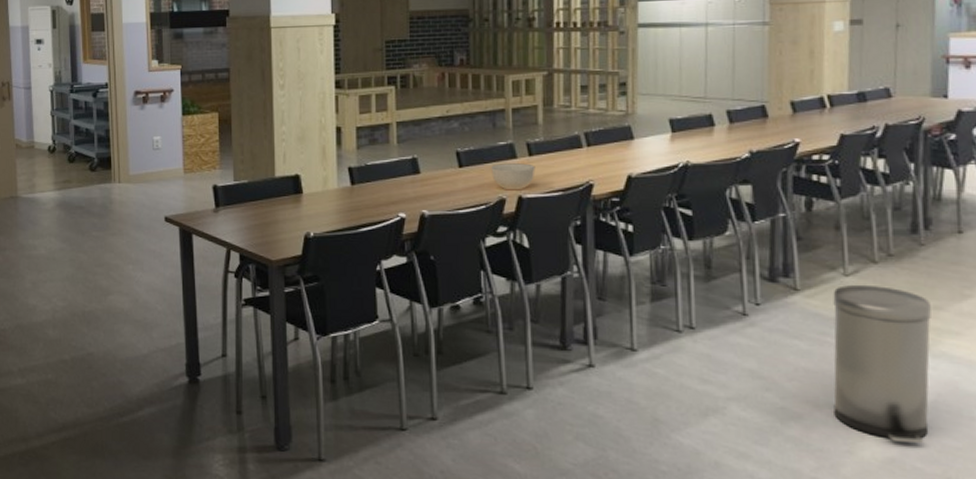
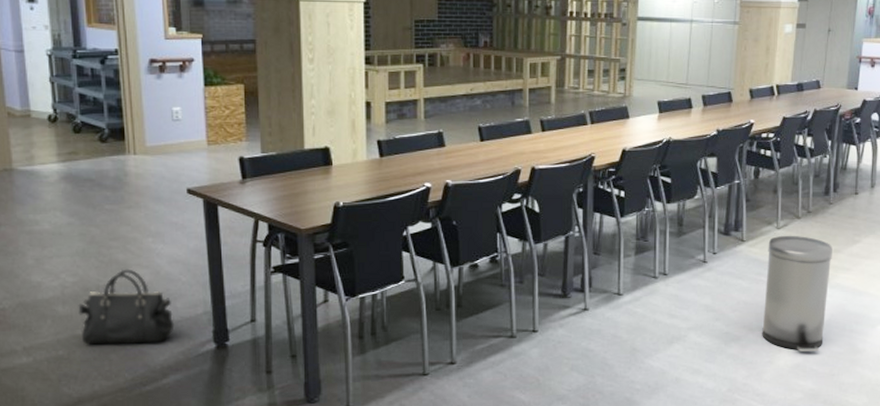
shoulder bag: none [66,295,150,373] -> present [78,269,175,345]
bowl: present [491,163,536,190] -> none [509,138,547,162]

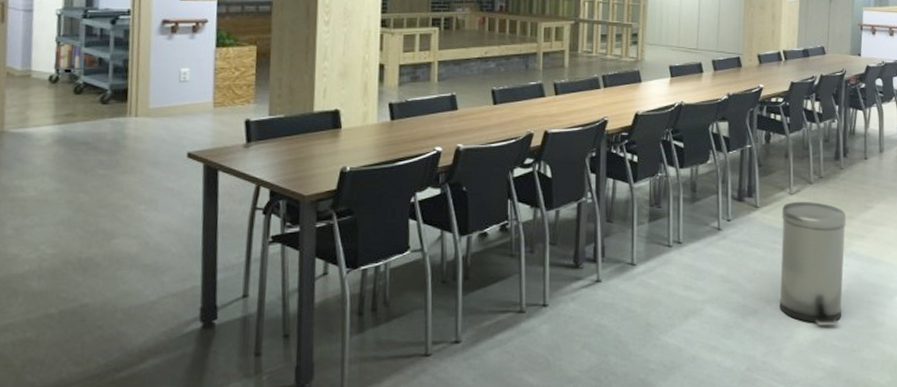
books: none [50,82,94,109] -> present [54,42,99,70]
shoulder bag: present [78,269,175,345] -> none [54,239,159,325]

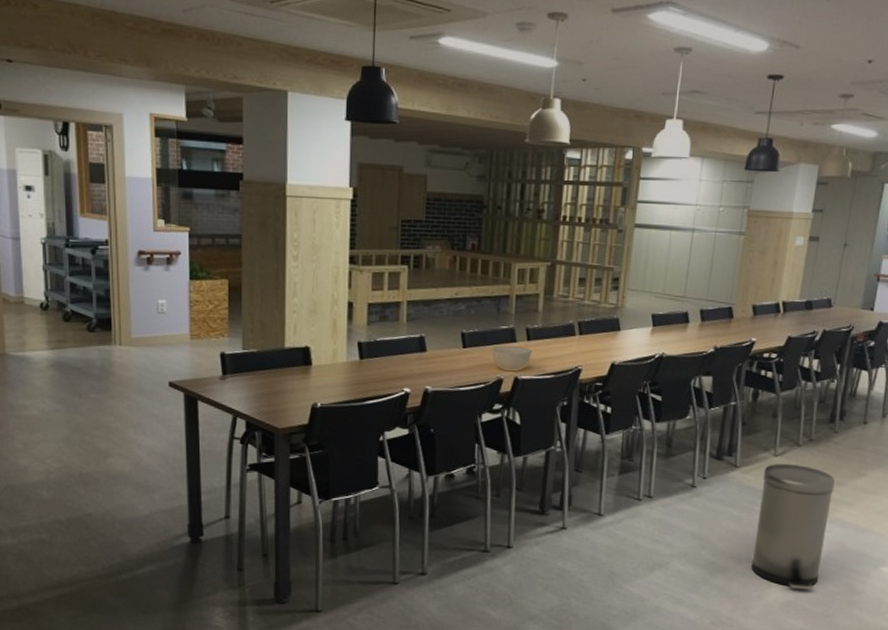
books: present [54,42,99,70] -> none [43,271,83,298]
bowl: none [522,101,560,126] -> present [492,346,532,372]

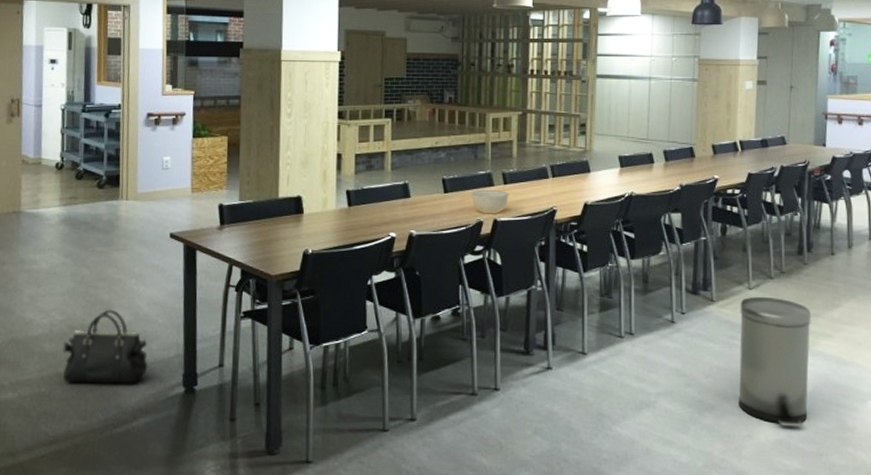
shoulder bag: none [61,458,152,533] -> present [63,309,148,385]

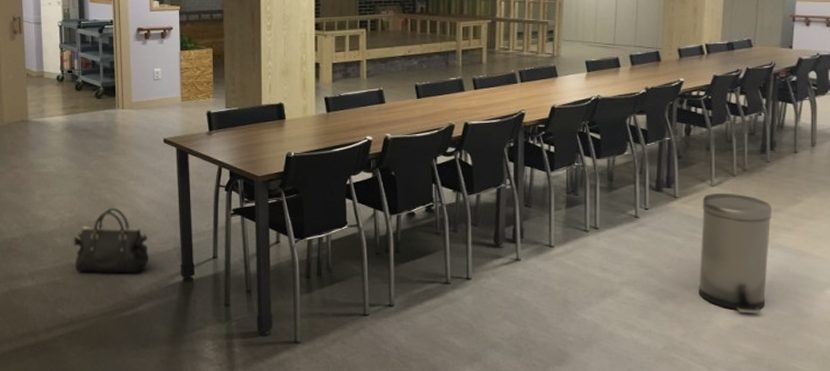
books: none [60,133,96,158] -> present [59,48,92,71]
bowl: present [472,190,509,214] -> none [444,95,479,118]

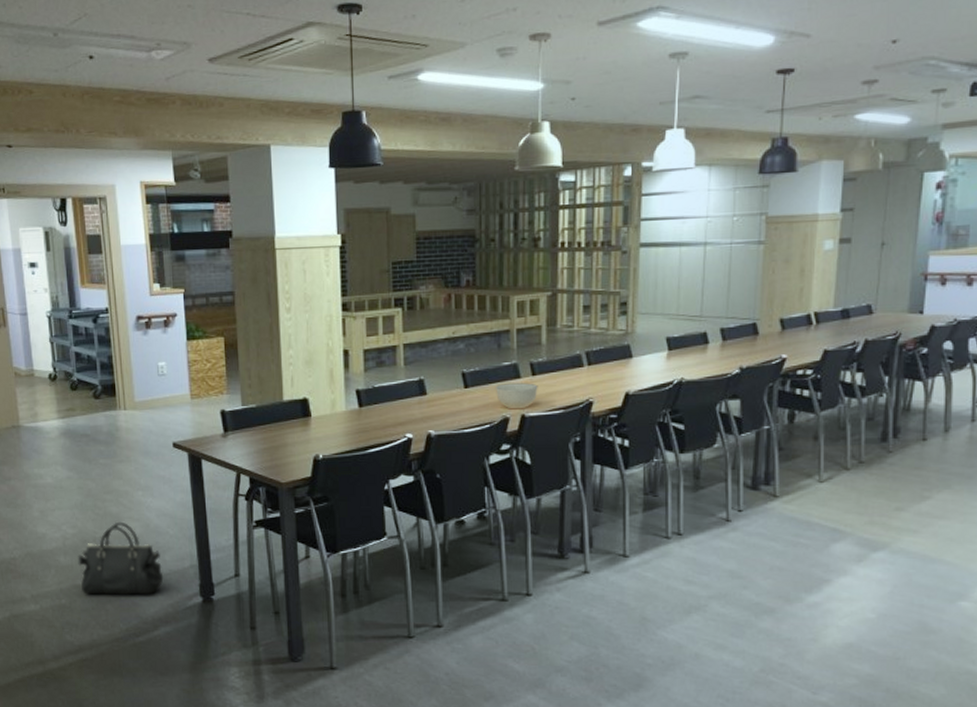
books: present [59,48,92,71] -> none [50,342,88,368]
bowl: none [444,95,479,118] -> present [496,383,538,410]
pedal bin: present [699,192,772,314] -> none [802,489,893,630]

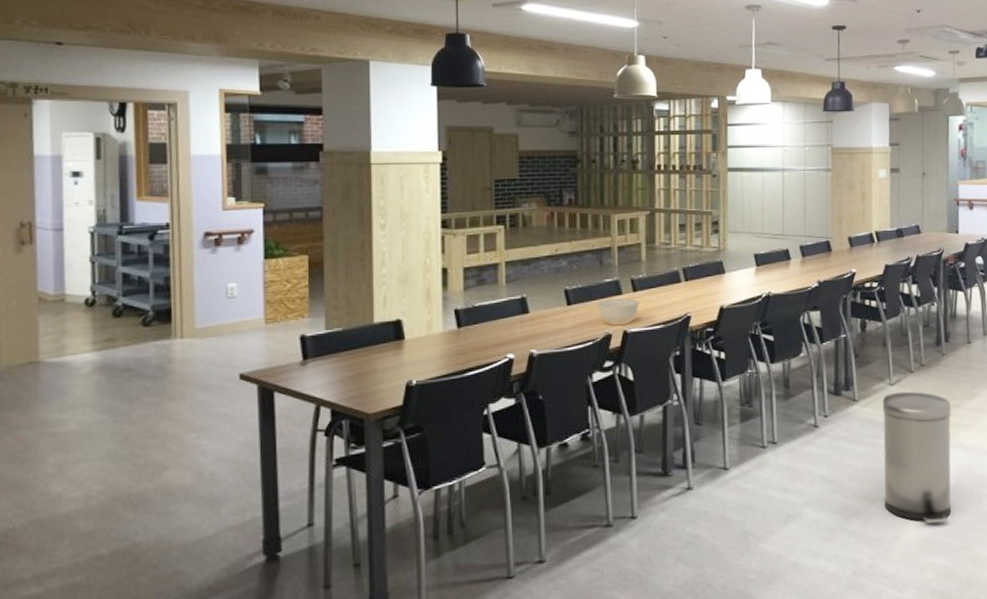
shoulder bag: present [77,521,164,596] -> none [103,471,218,566]
pedal bin: none [802,489,893,630] -> present [882,391,952,524]

